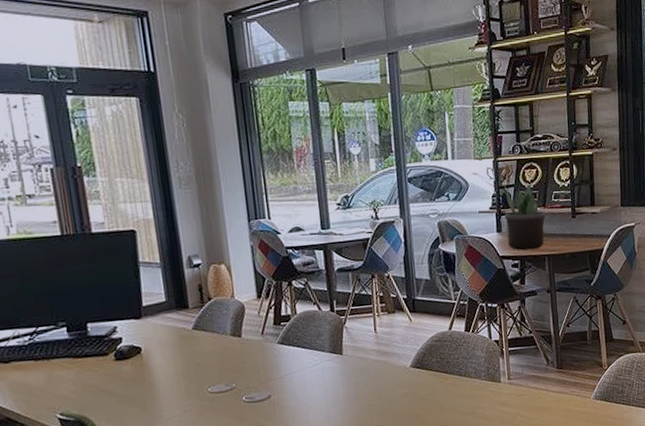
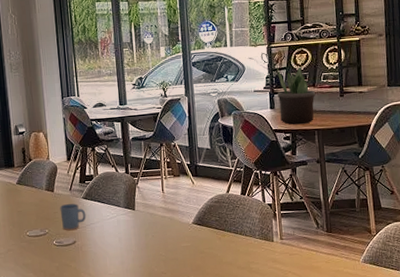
mug: none [249,350,283,383] -> present [60,203,86,230]

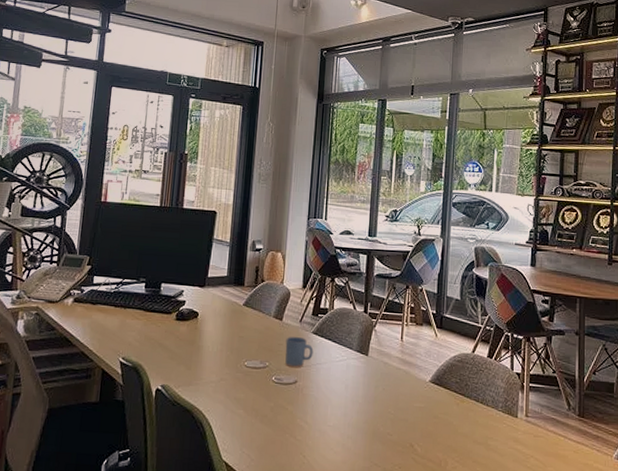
planter: present [276,66,315,125] -> none [540,222,581,289]

